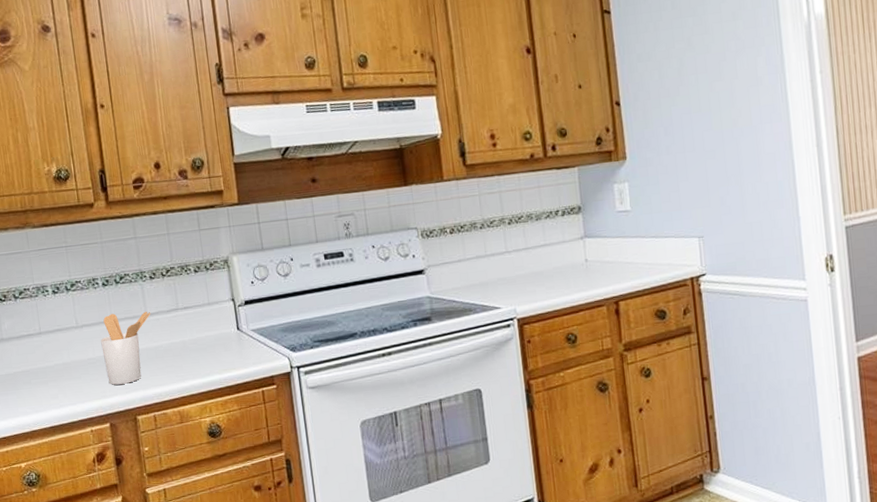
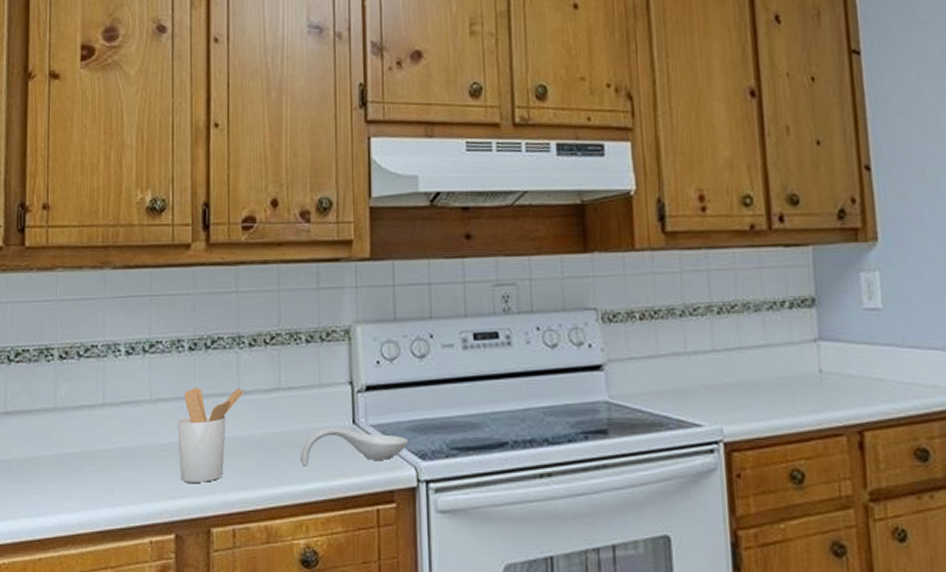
spoon rest: none [199,333,282,364] -> present [300,427,409,465]

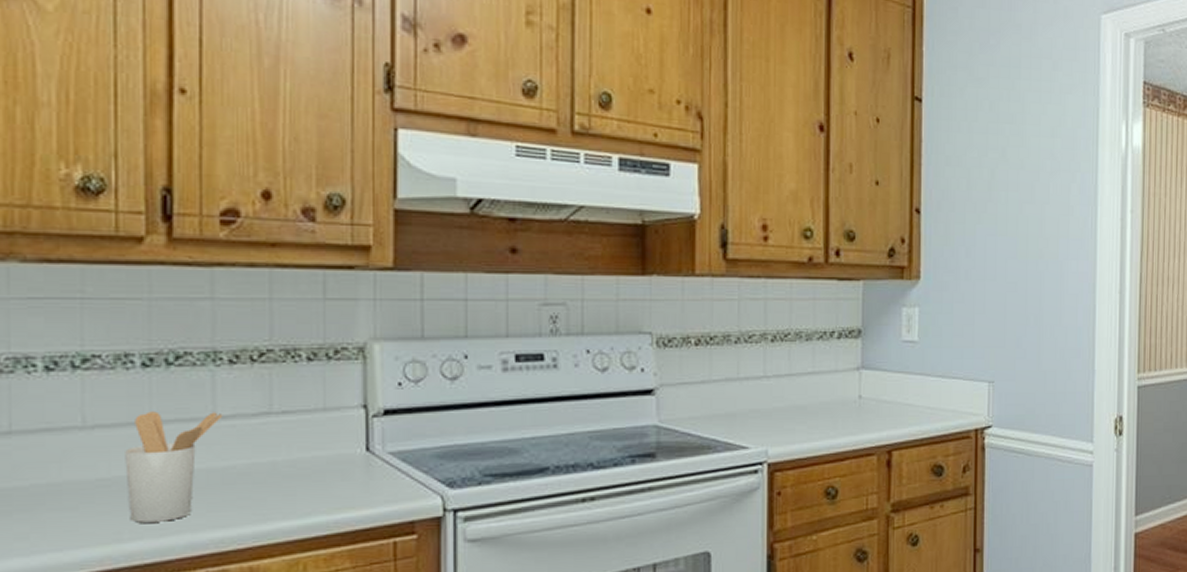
spoon rest: present [300,427,409,465] -> none [297,455,435,498]

